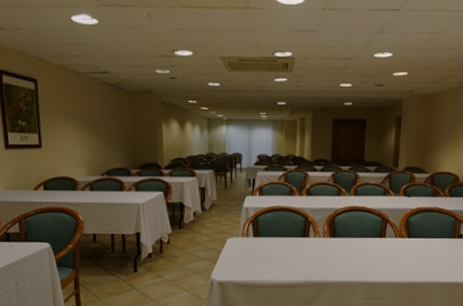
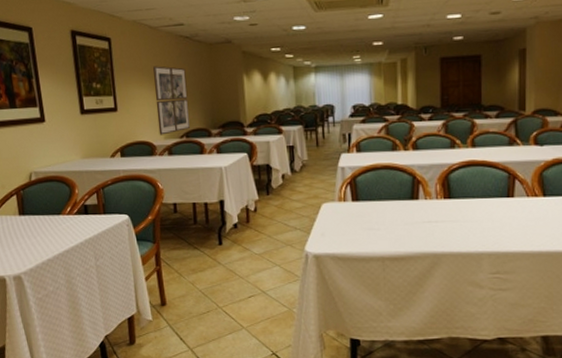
wall art: none [78,109,112,172] -> present [153,66,191,135]

